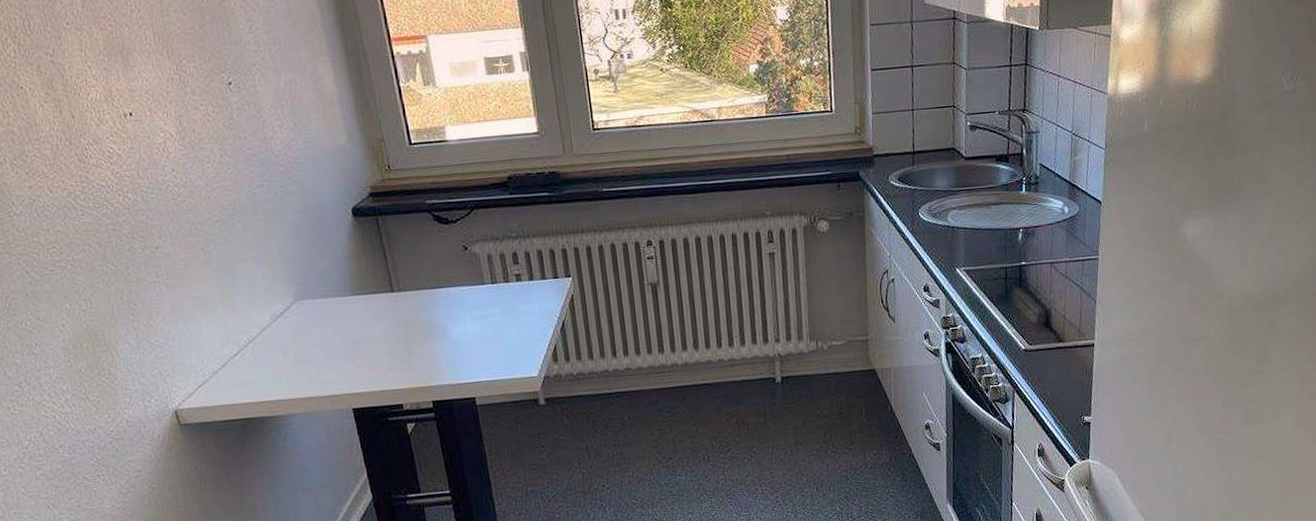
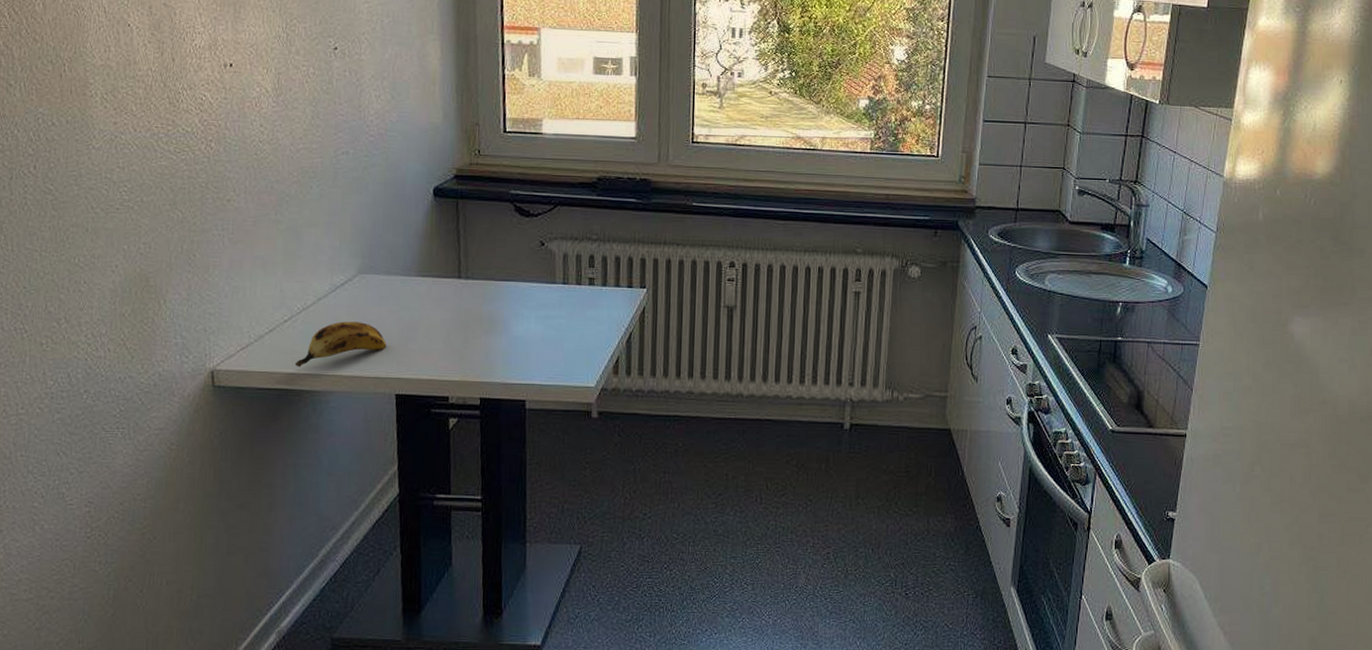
banana: none [251,346,336,396] -> present [294,321,387,367]

